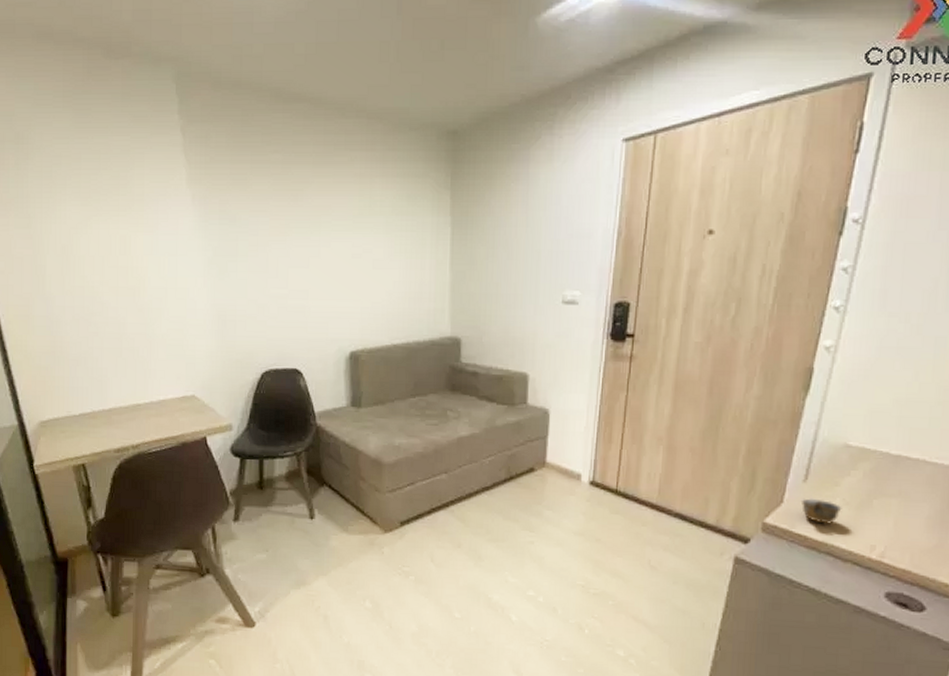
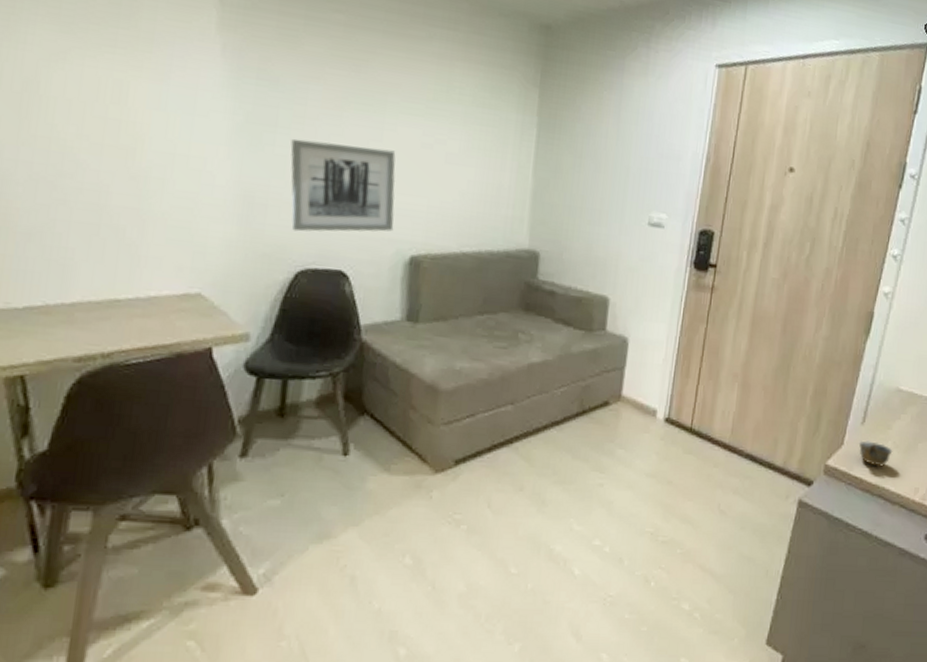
wall art: none [249,263,335,340] -> present [290,138,396,232]

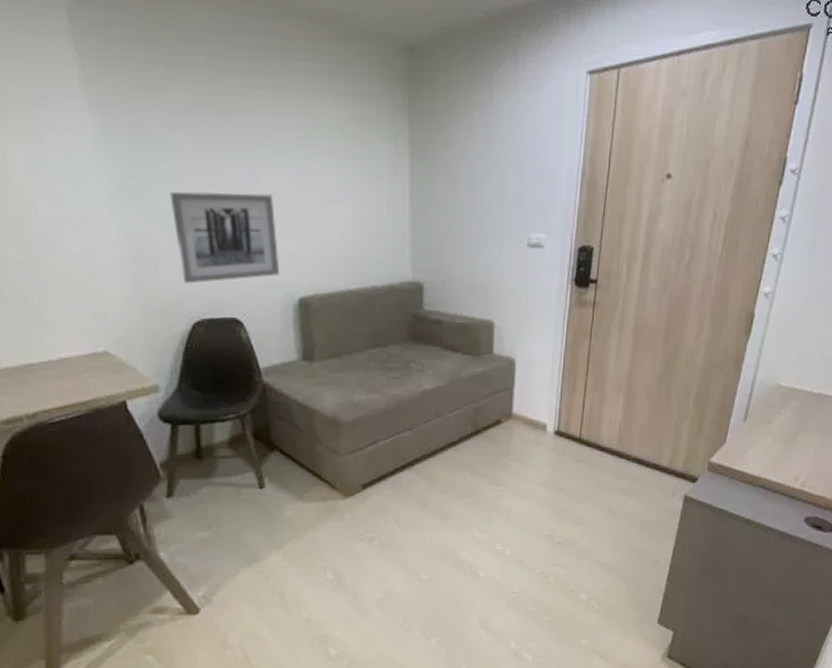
cup: present [858,440,893,467] -> none [740,437,774,460]

